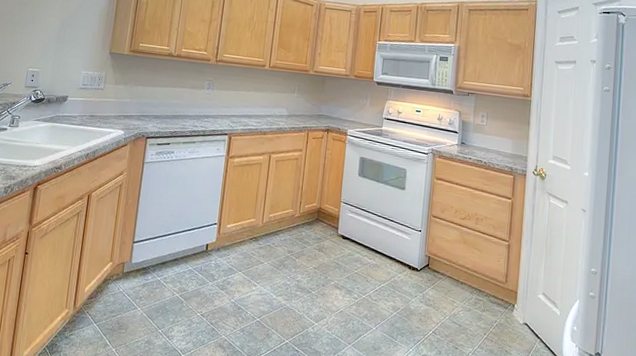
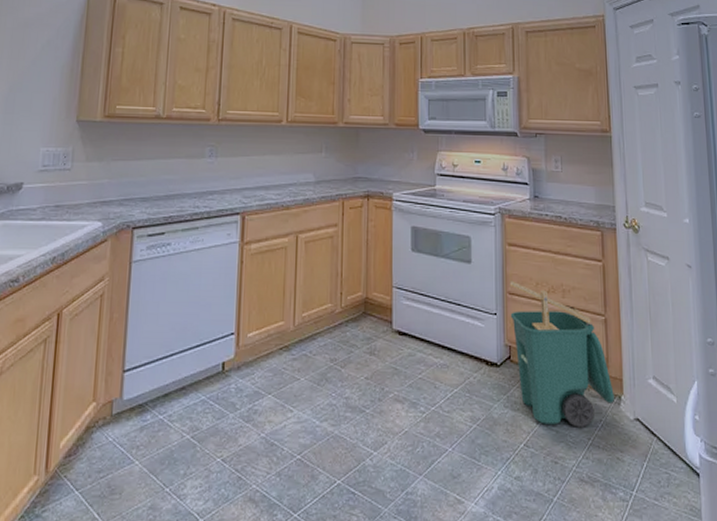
trash can: none [432,207,509,325] -> present [509,280,614,427]

